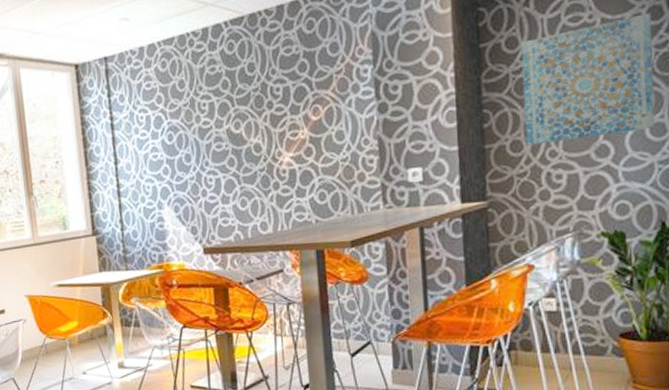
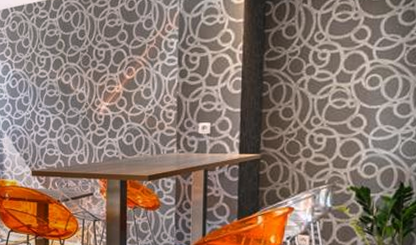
wall art: present [520,13,655,146] -> none [295,16,405,113]

